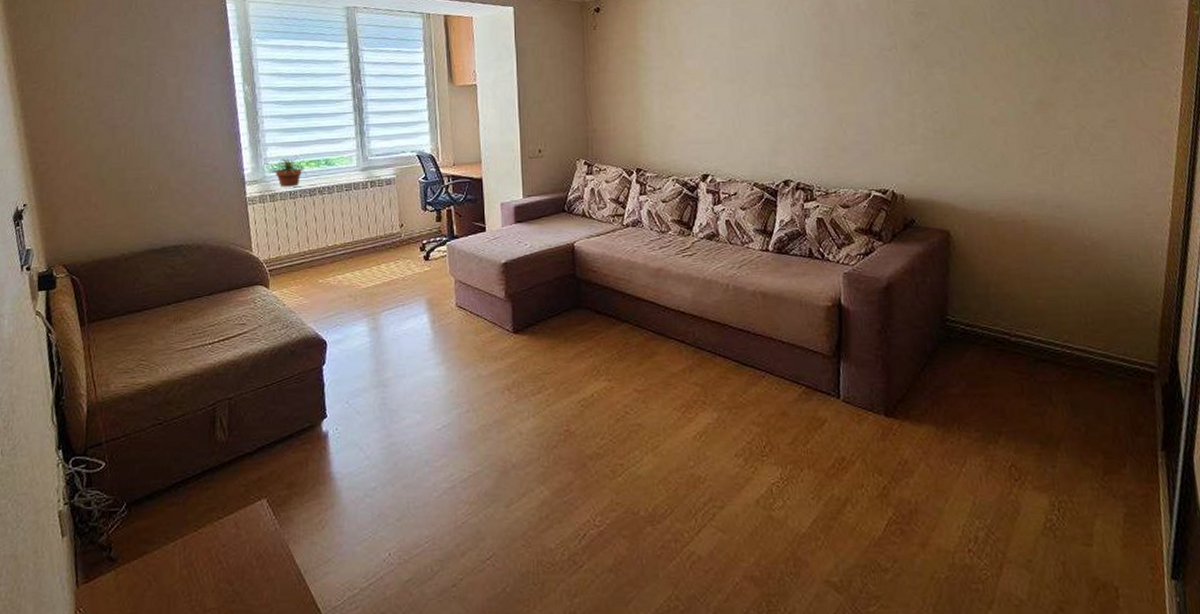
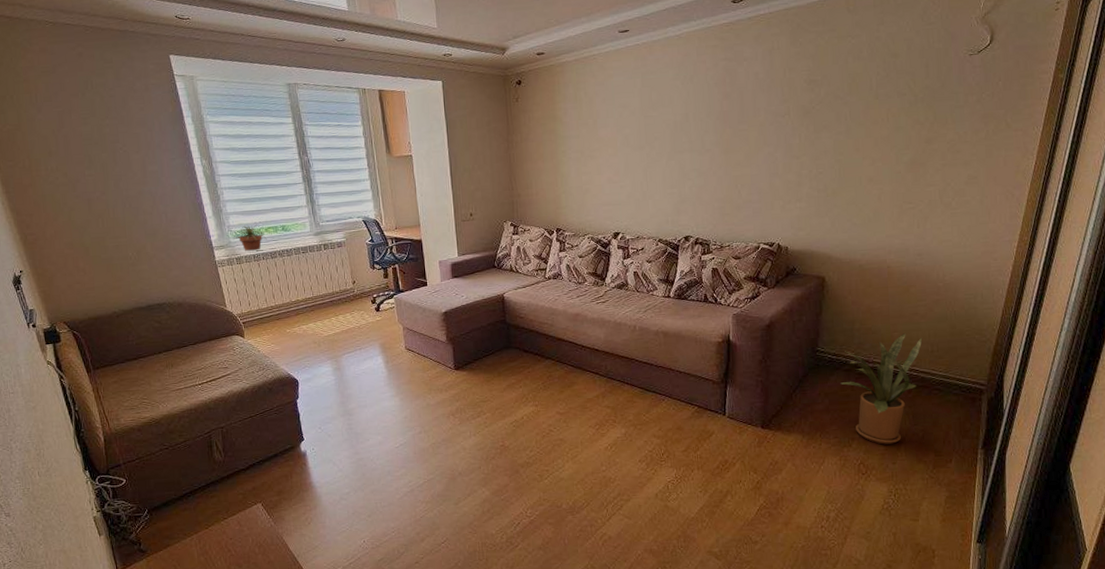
house plant: none [978,301,1073,442] -> present [840,333,922,445]

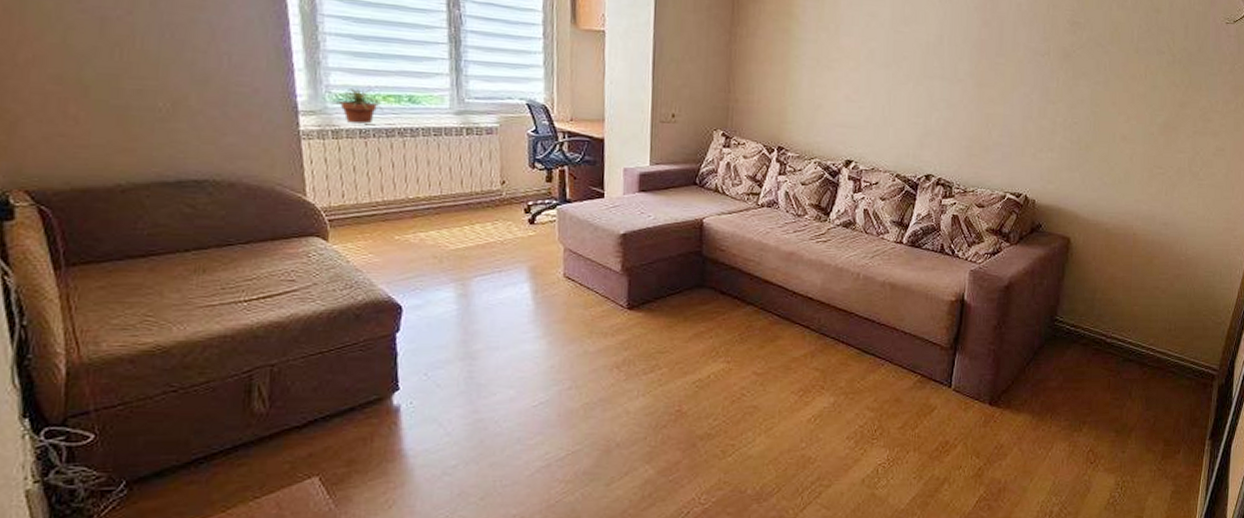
house plant: present [840,333,922,445] -> none [1077,308,1160,430]

